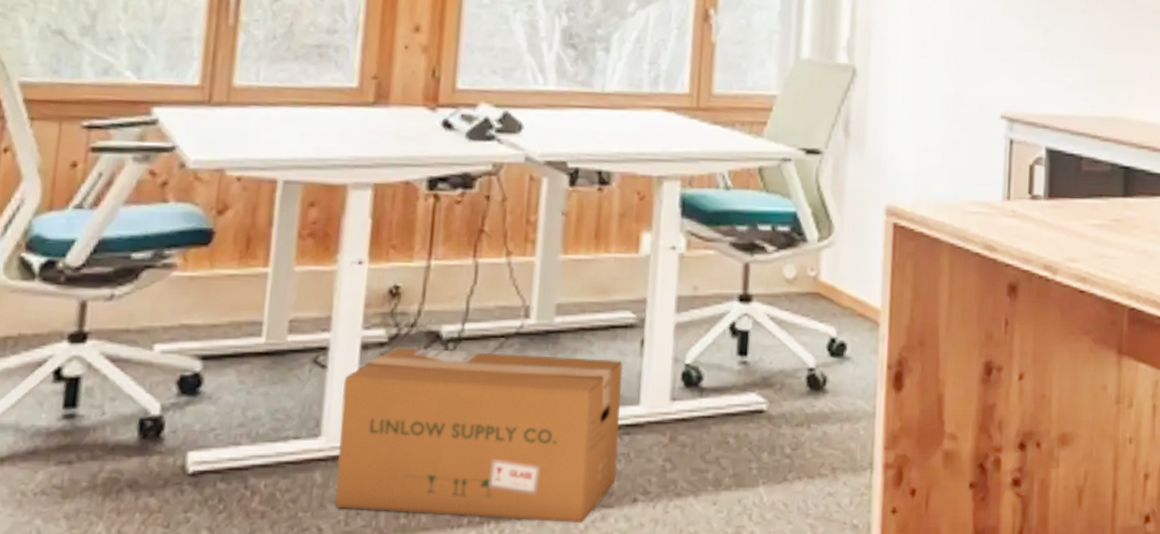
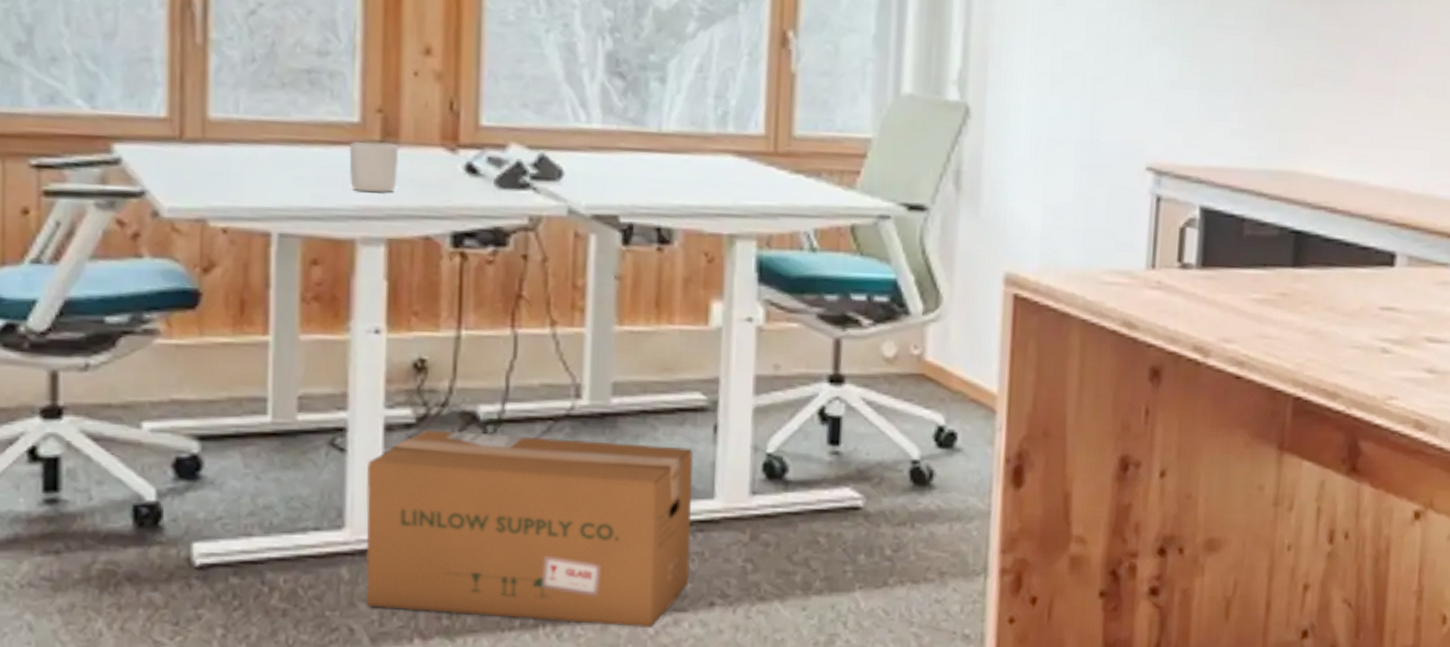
mug: none [346,103,388,145] -> present [349,141,399,192]

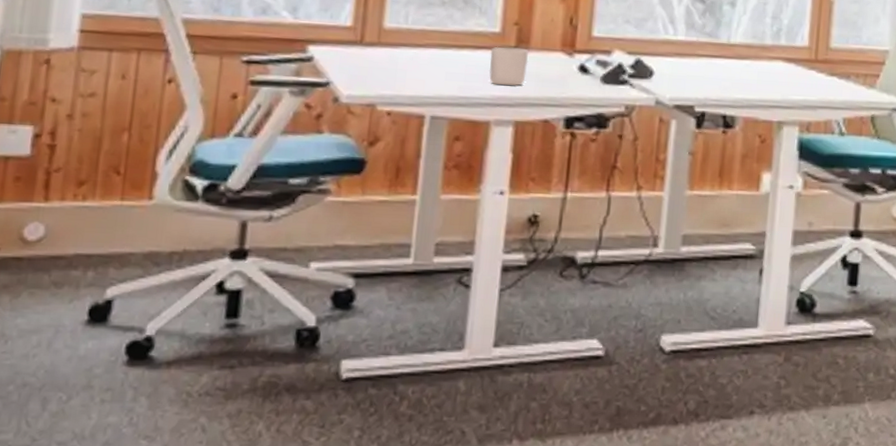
box: present [365,429,694,627] -> none [477,270,743,432]

